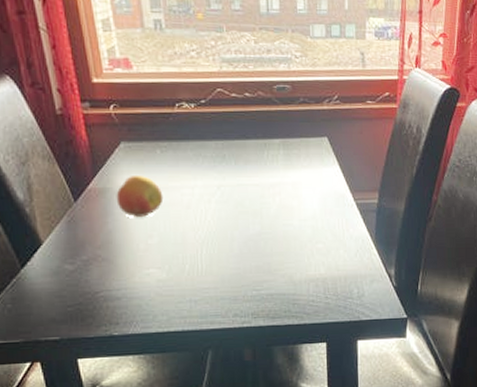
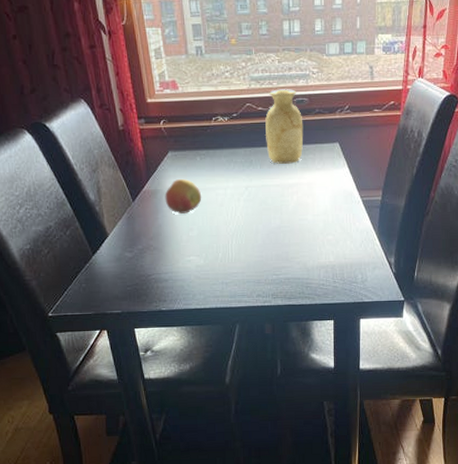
vase: none [240,73,286,161] -> present [265,89,304,165]

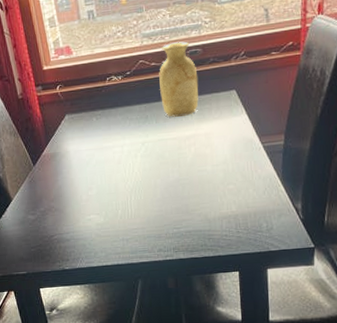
fruit: present [165,179,202,214] -> none [63,140,100,174]

